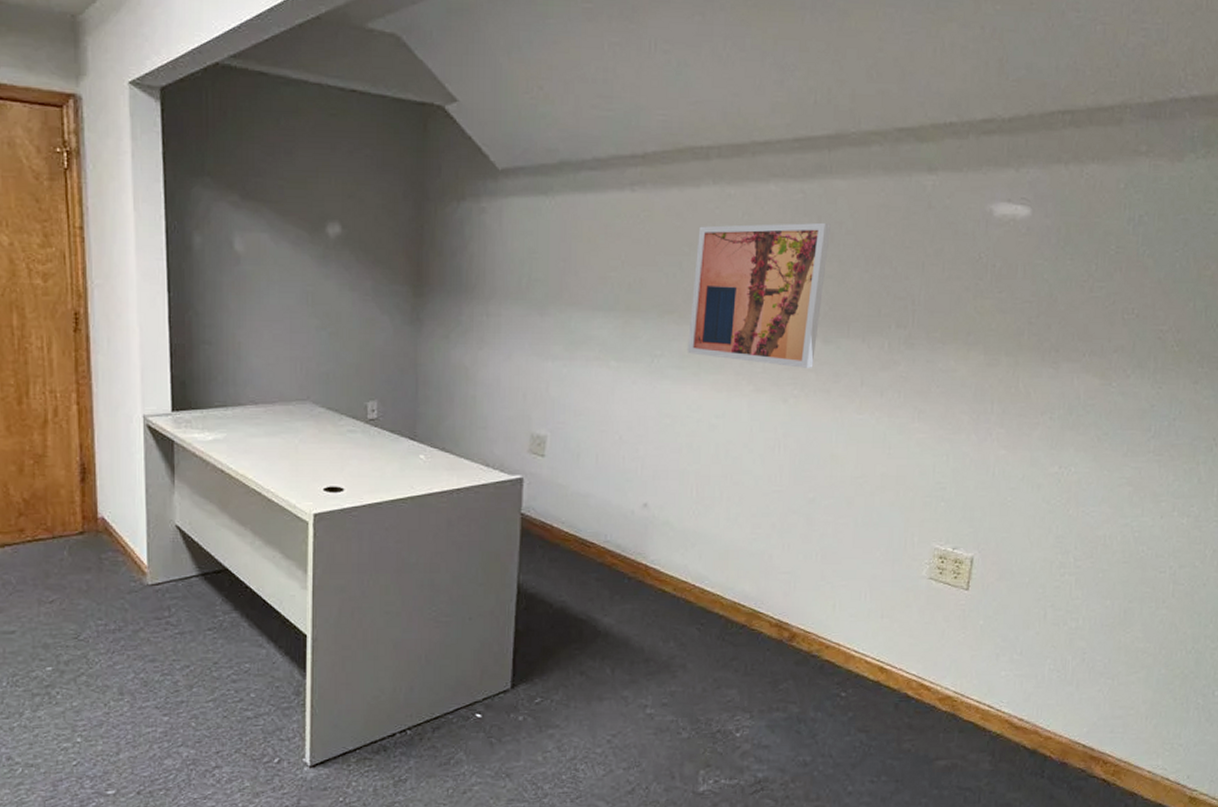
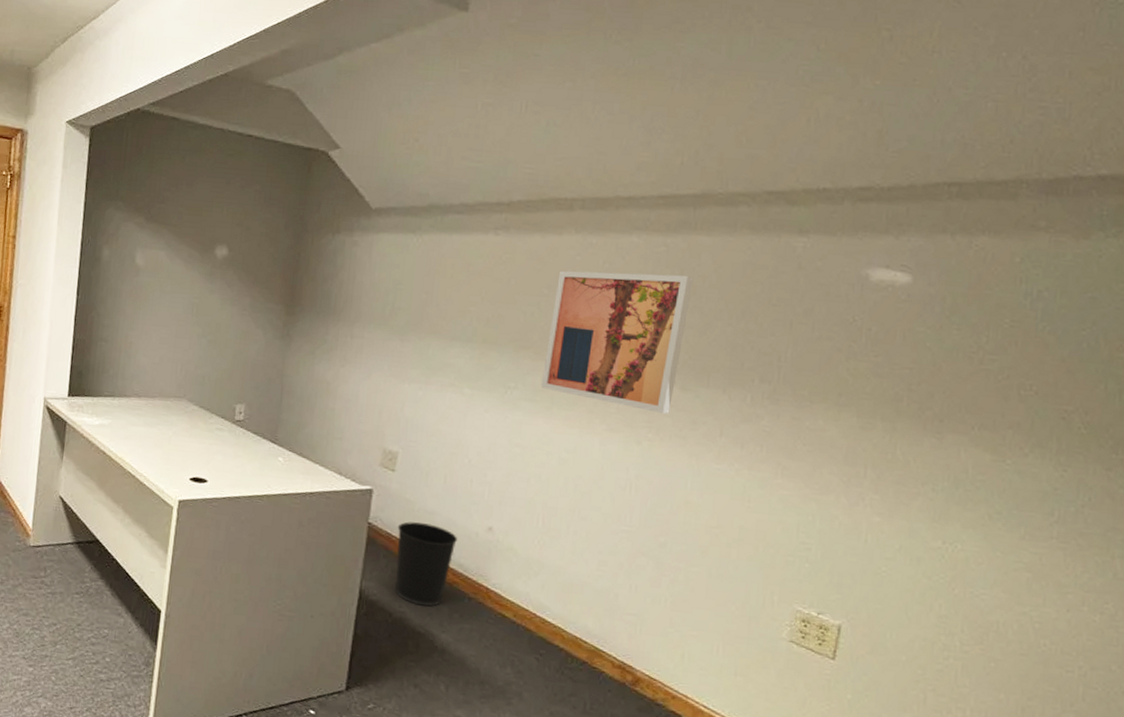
wastebasket: none [551,507,614,592] -> present [395,521,458,607]

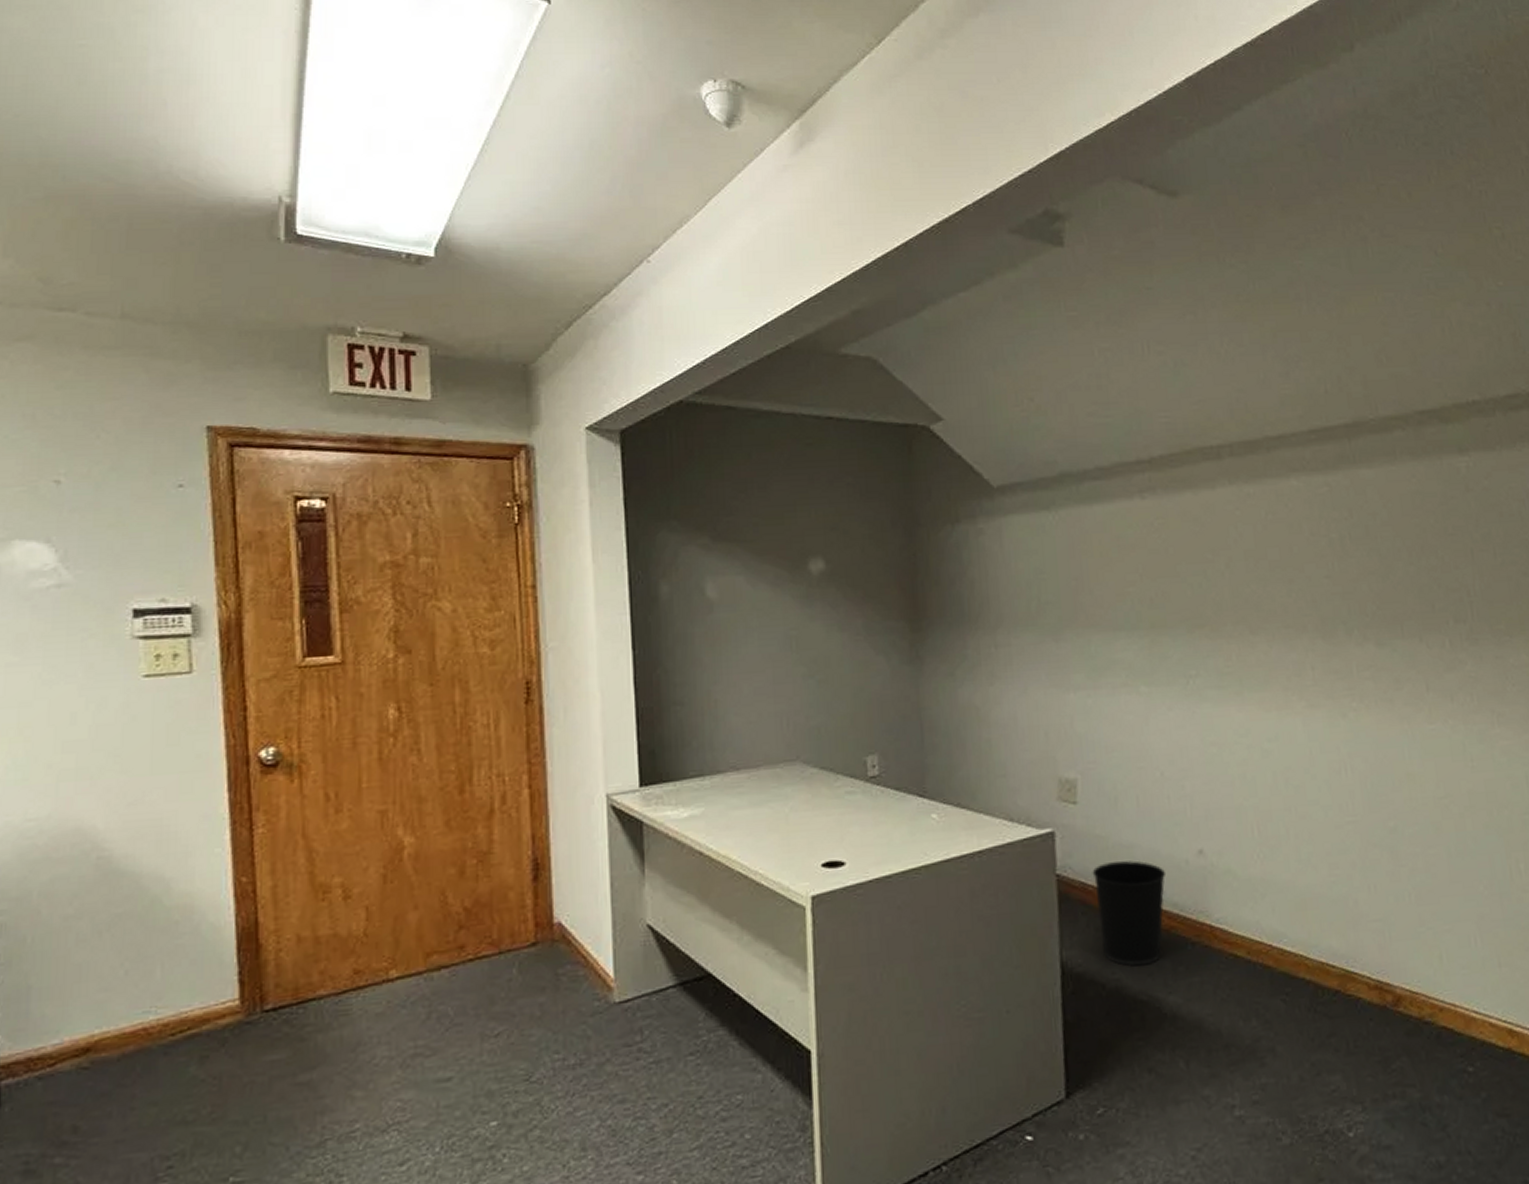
wall art: present [541,270,693,414] -> none [1220,515,1370,677]

